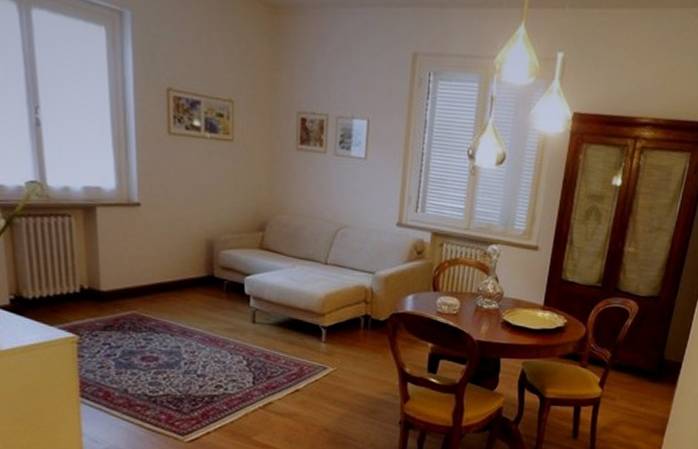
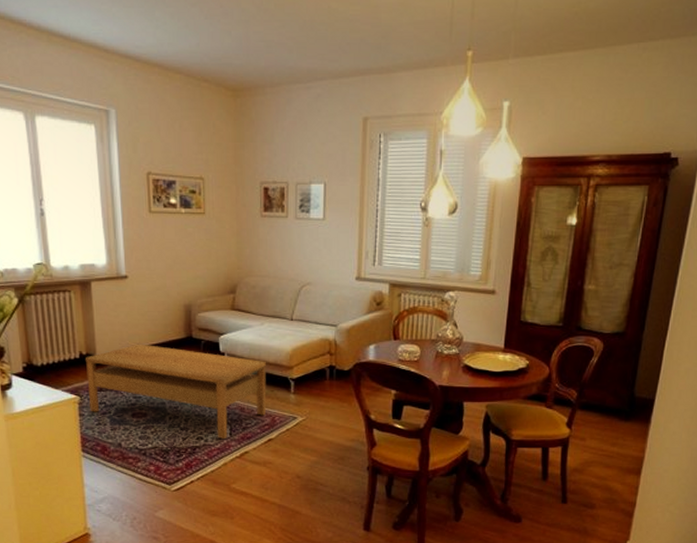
coffee table: none [86,280,296,388] -> present [85,343,266,439]

